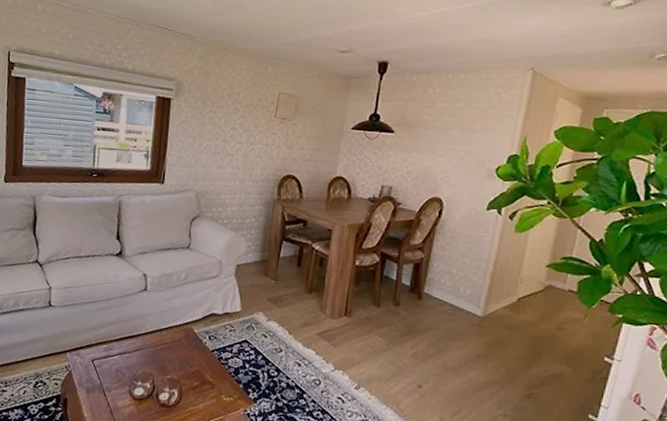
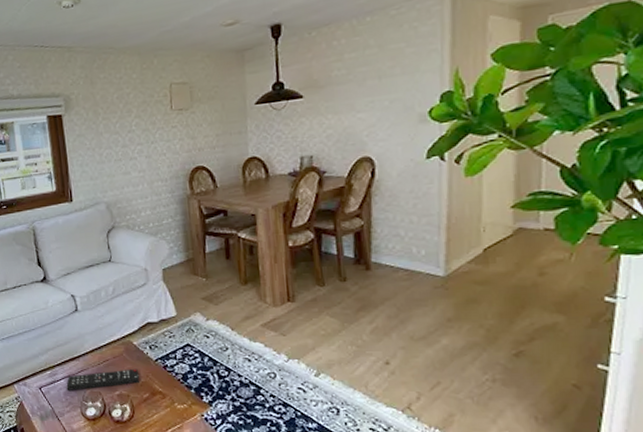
remote control: none [119,352,194,371] -> present [66,368,140,390]

